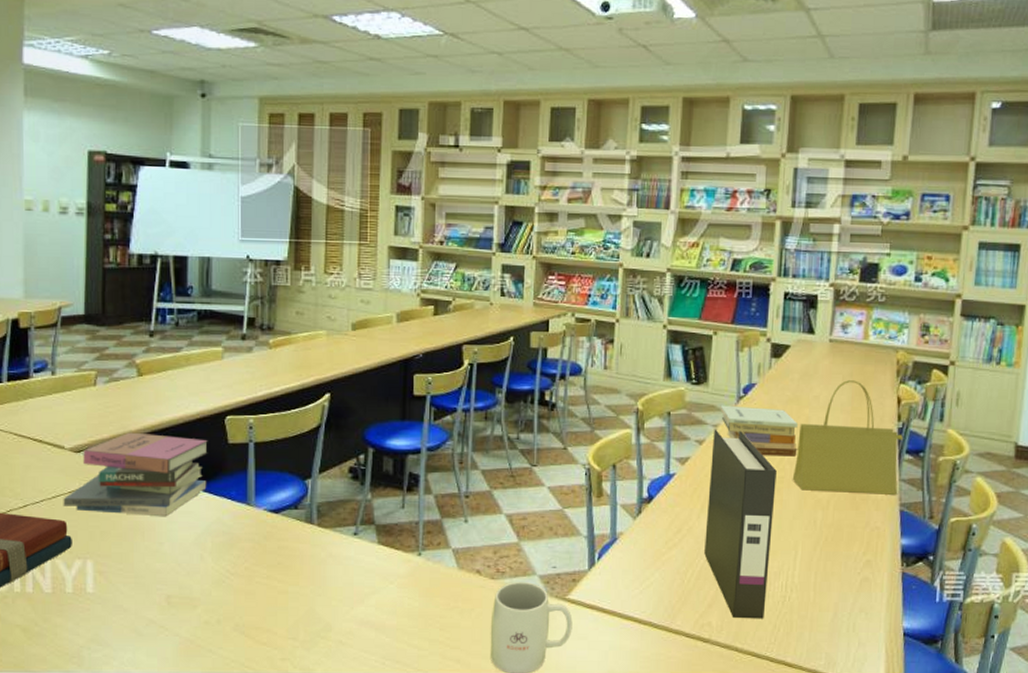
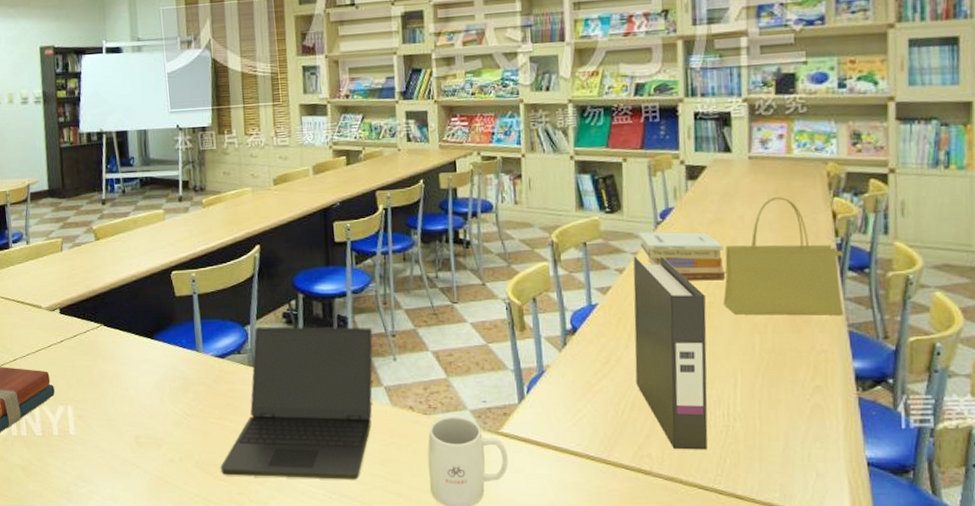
books: present [63,432,208,517] -> none [44,290,161,365]
laptop: none [264,481,445,645] -> present [221,326,373,480]

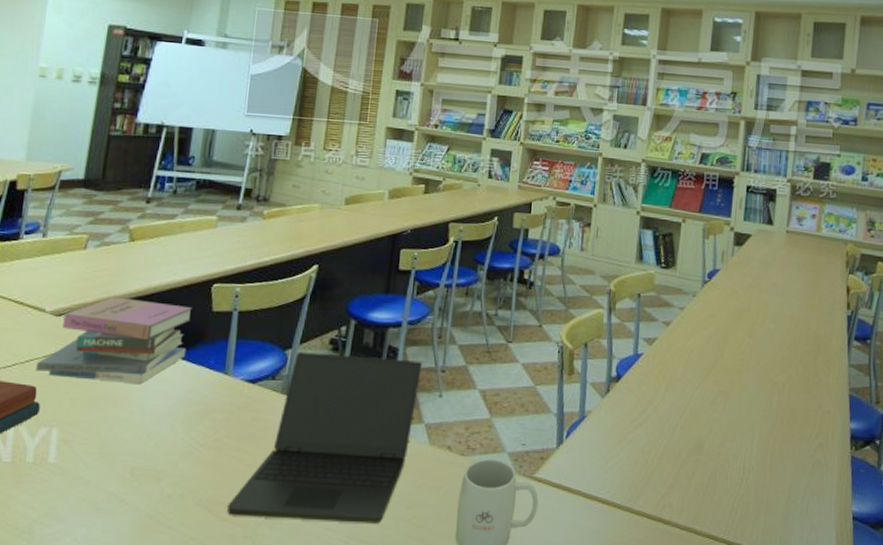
books: none [44,290,161,365] -> present [35,297,192,385]
binder: present [633,256,708,450] -> none [668,311,737,501]
books: present [637,231,726,281] -> none [686,289,758,340]
tote bag: present [723,197,843,316] -> none [751,269,852,380]

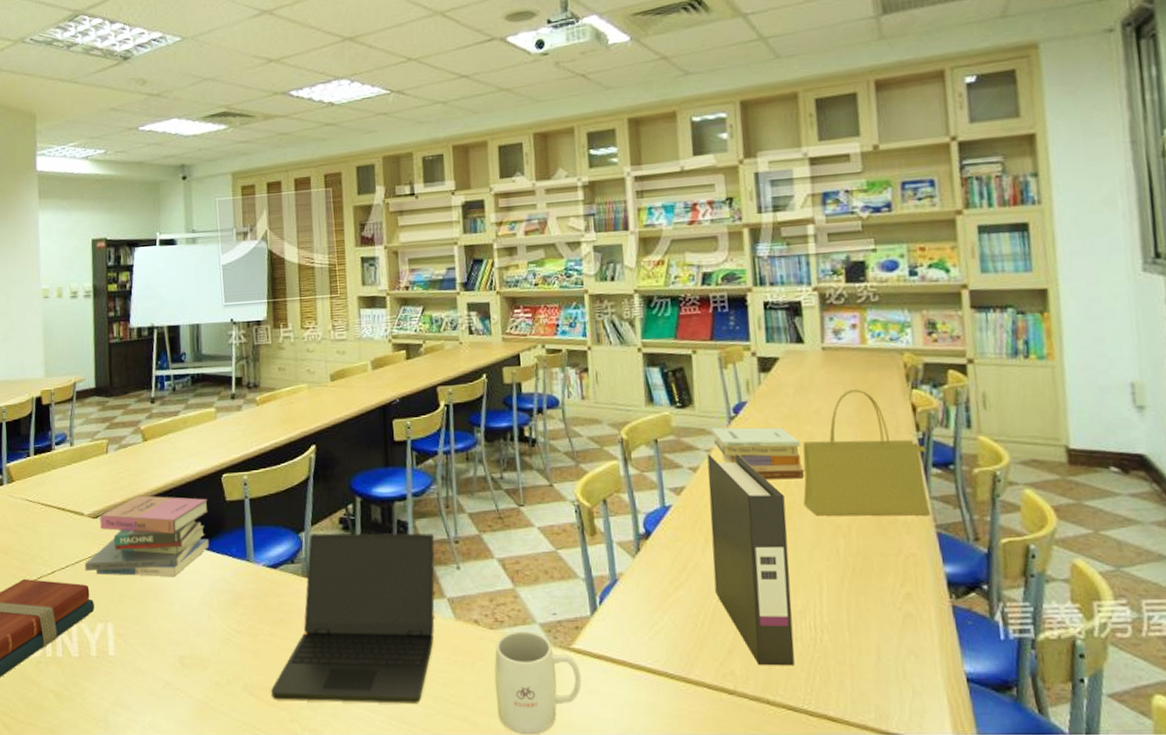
binder: none [668,311,737,501] -> present [707,454,795,666]
books: none [686,289,758,340] -> present [710,427,805,480]
tote bag: none [751,269,852,380] -> present [803,389,930,516]

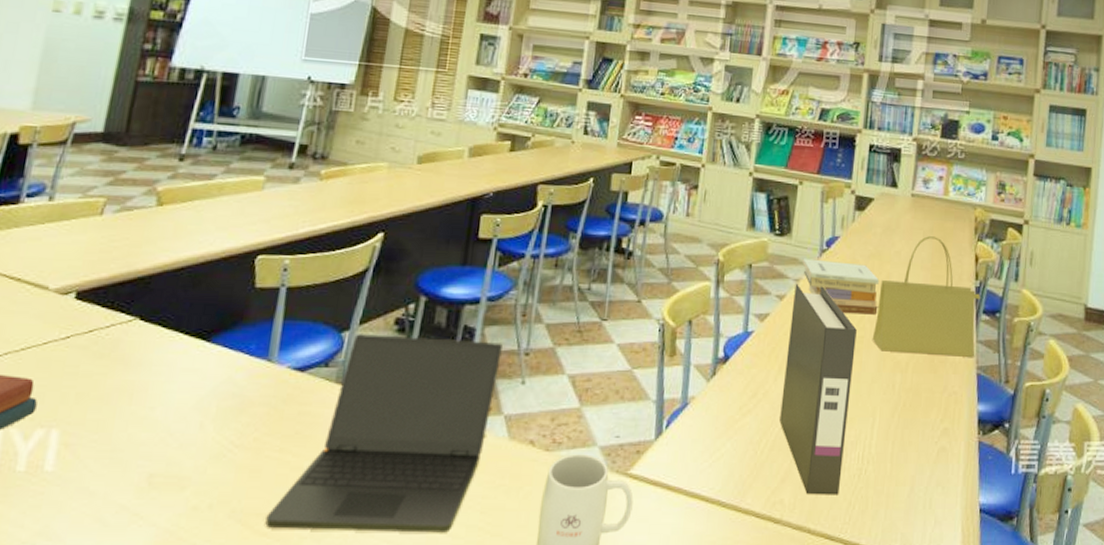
books: present [84,495,210,577] -> none [33,271,231,375]

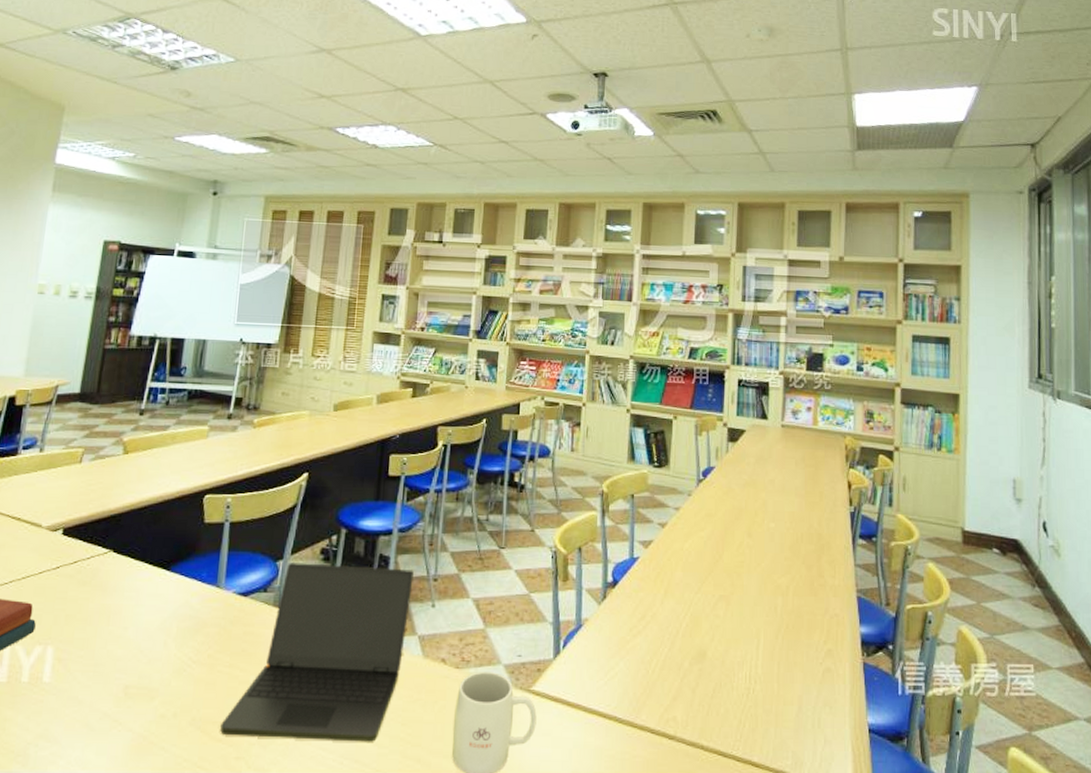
binder: present [779,283,857,495] -> none [668,512,737,713]
books: present [802,258,880,315] -> none [681,488,756,541]
tote bag: present [872,236,980,357] -> none [752,464,855,580]

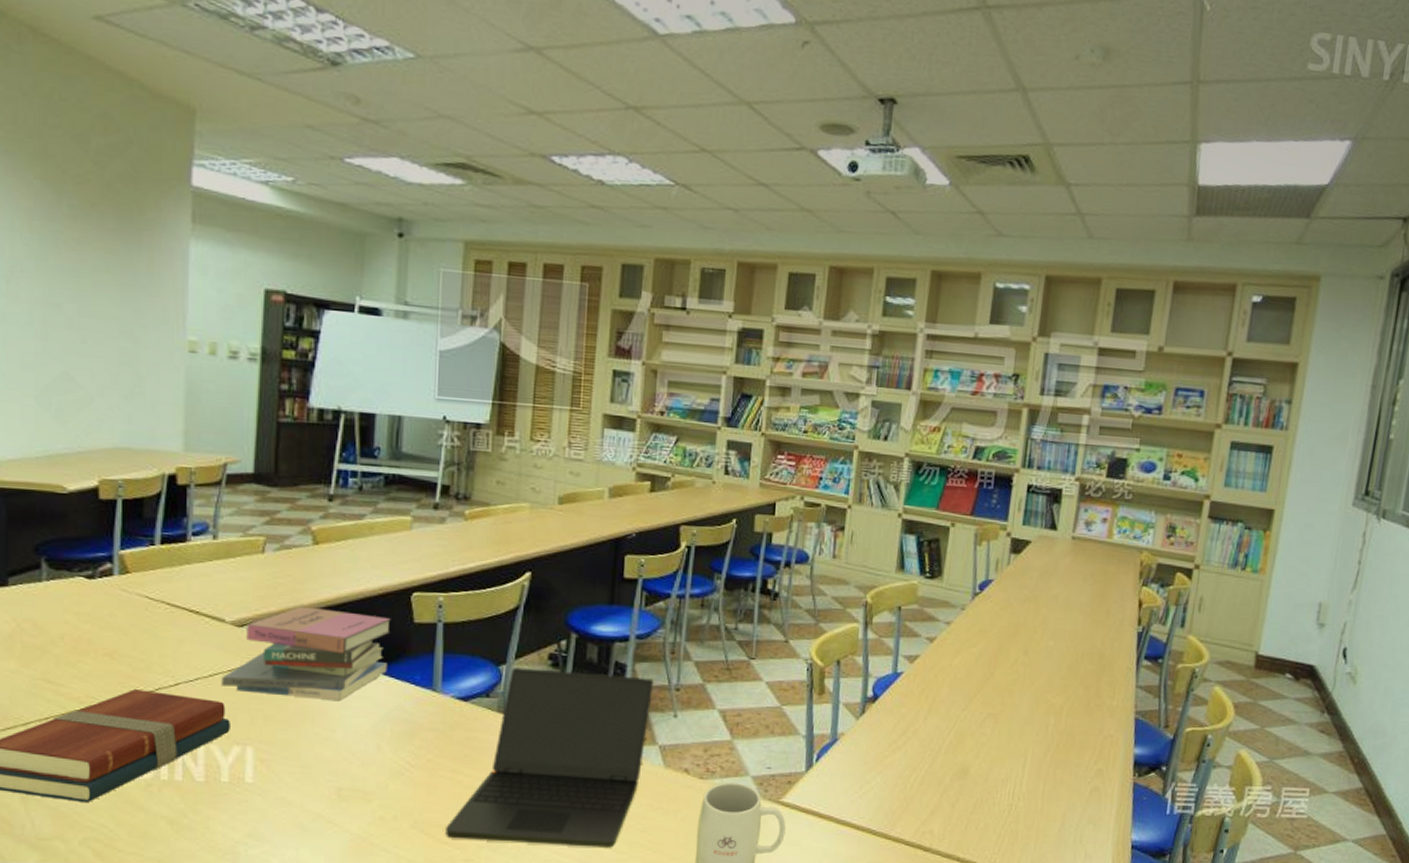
books: none [32,510,185,600] -> present [221,606,391,702]

